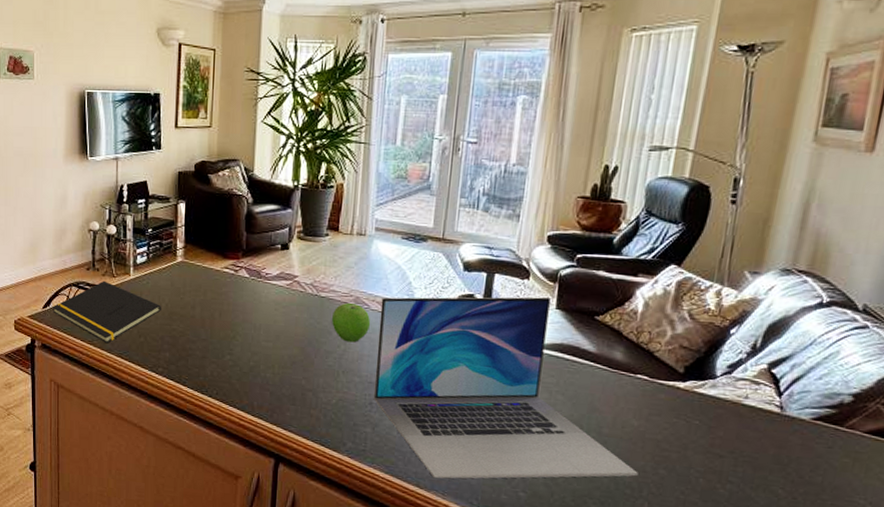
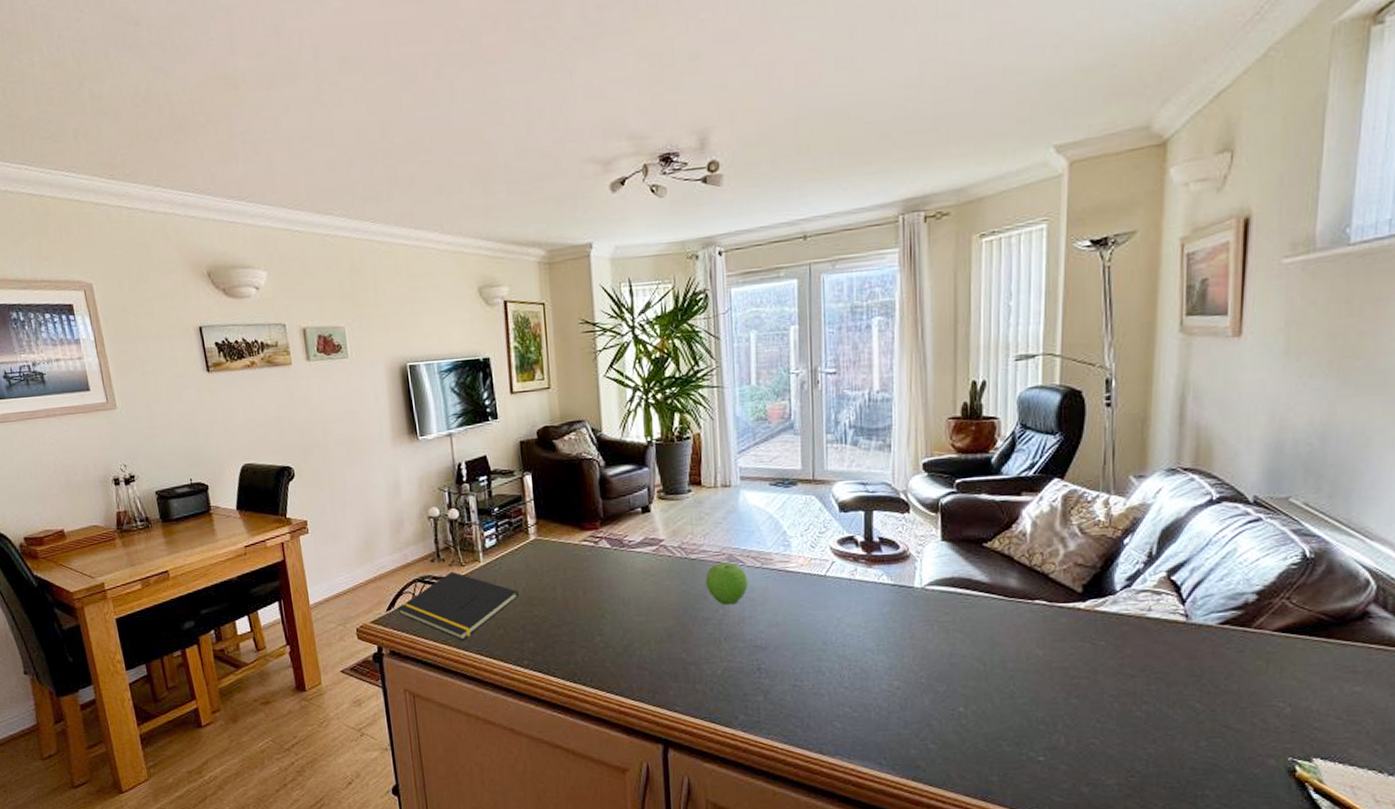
laptop: present [373,296,638,479] -> none [756,528,1050,742]

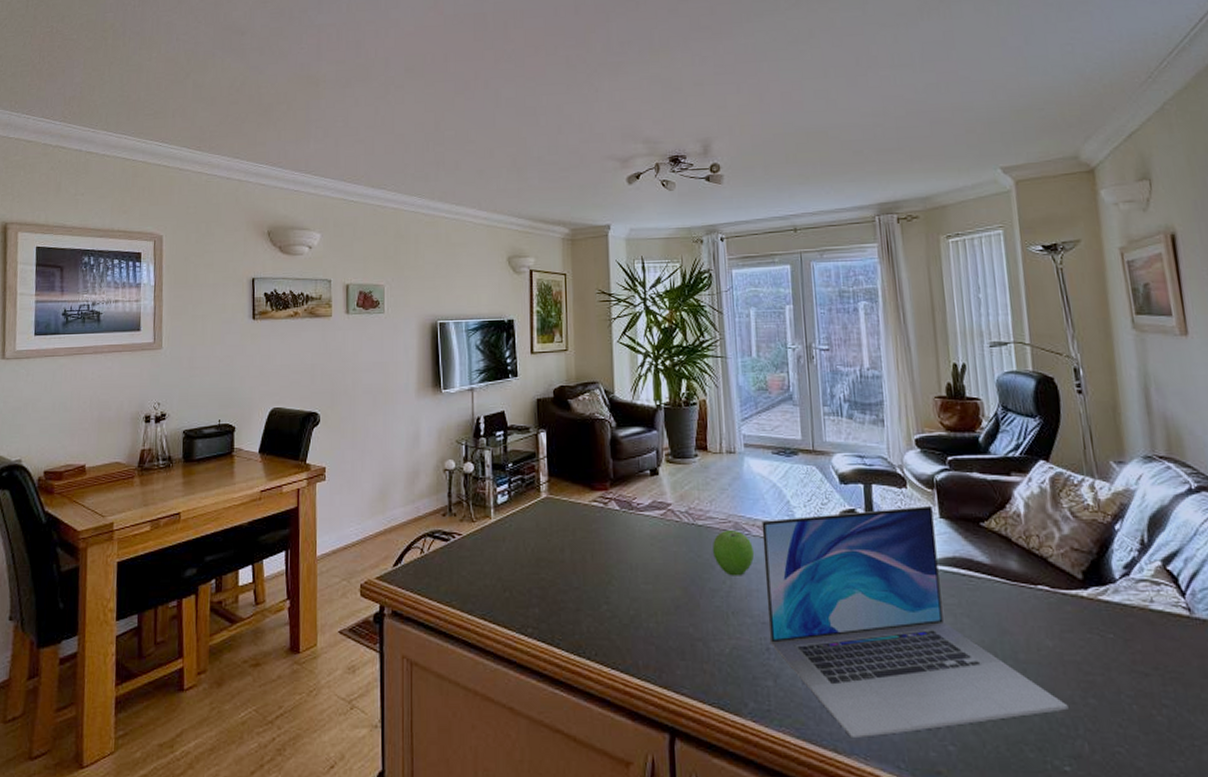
notepad: present [397,571,519,641] -> none [404,527,527,603]
laptop: none [756,528,1050,742] -> present [761,505,1068,739]

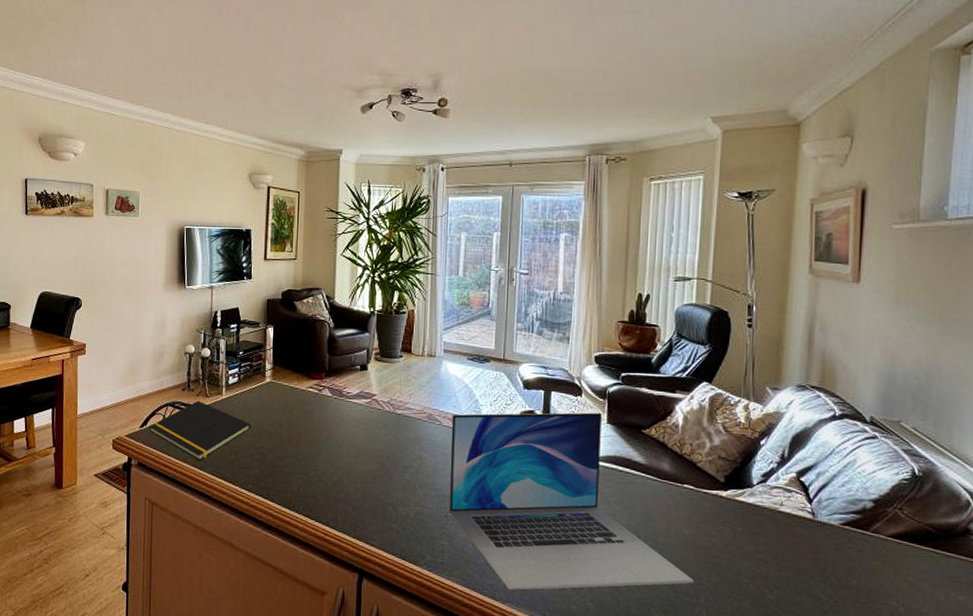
notepad: none [404,527,527,603] -> present [149,400,251,461]
fruit: present [712,531,755,576] -> none [407,420,443,457]

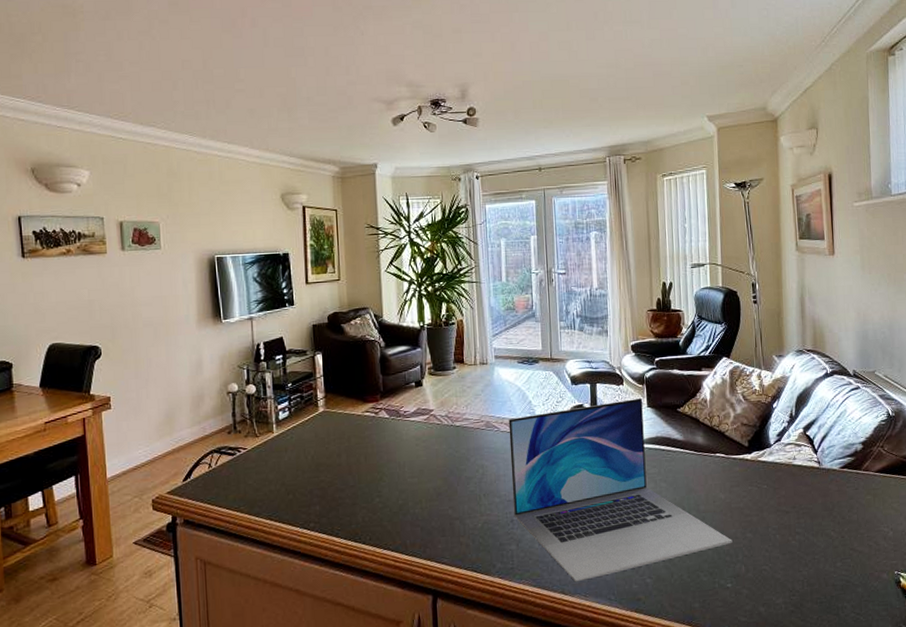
notepad: present [149,400,251,461] -> none [193,442,308,507]

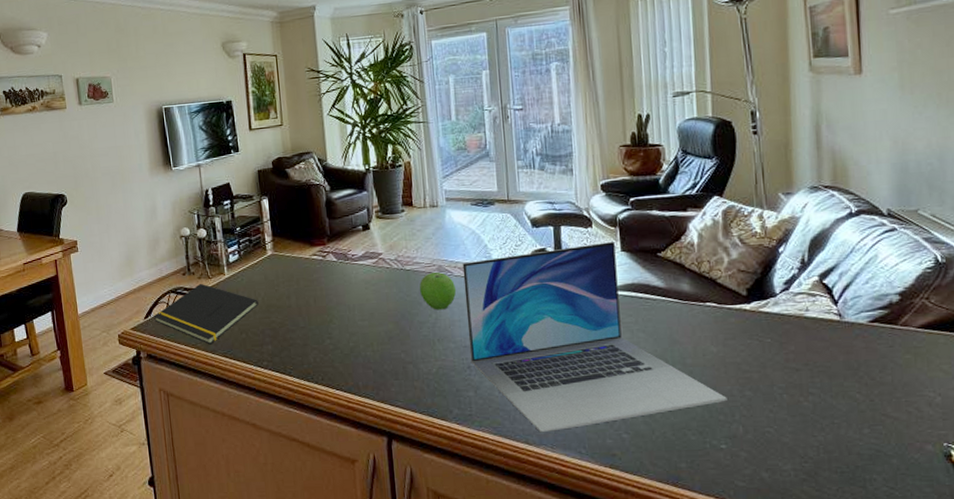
notepad: none [193,442,308,507] -> present [153,283,259,345]
fruit: none [467,428,503,466] -> present [419,272,457,310]

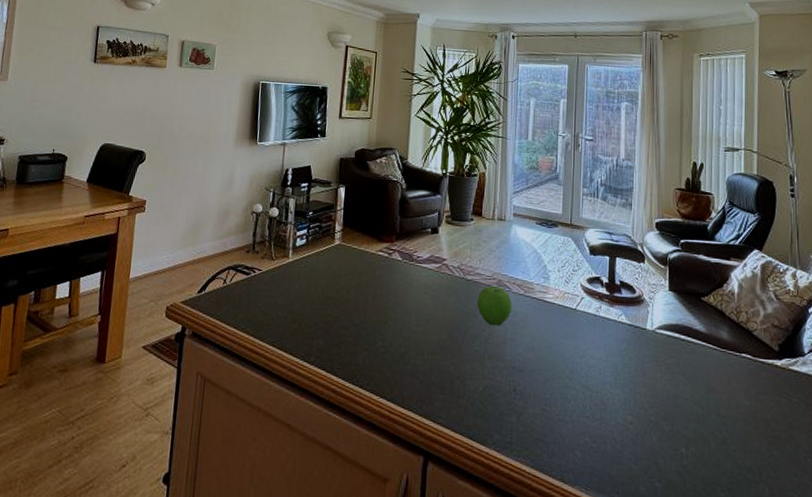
notepad: present [153,283,259,345] -> none [207,263,317,331]
laptop: present [462,241,727,433] -> none [517,279,756,472]

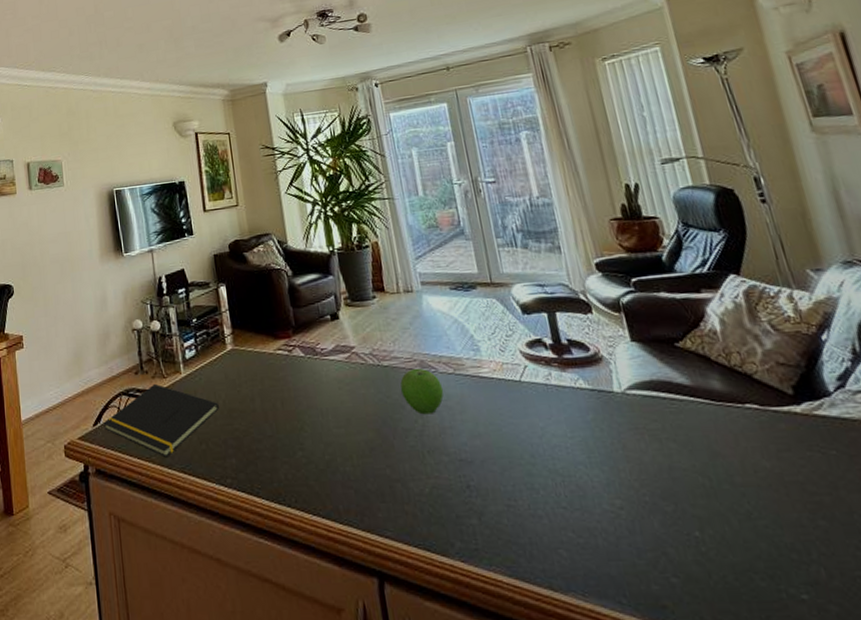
notepad: none [207,263,317,331] -> present [103,383,219,458]

